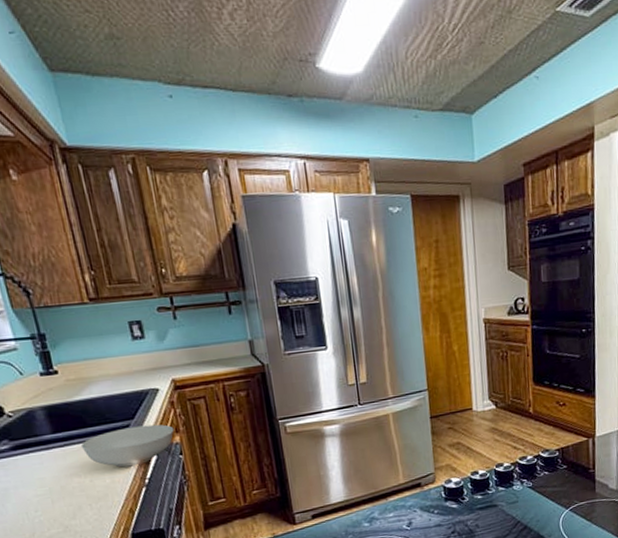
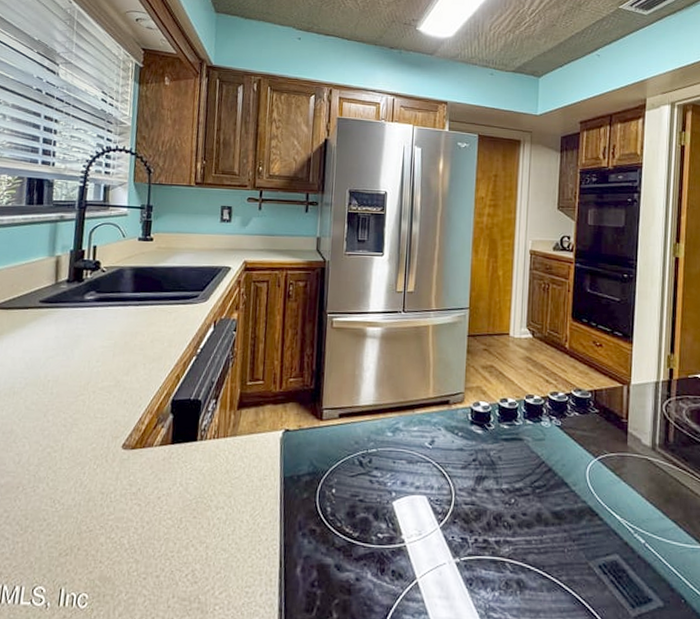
bowl: present [80,424,174,468] -> none [152,297,235,335]

